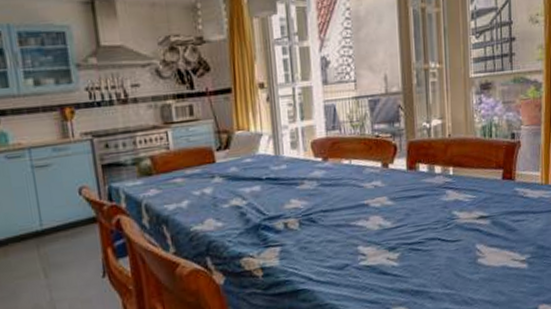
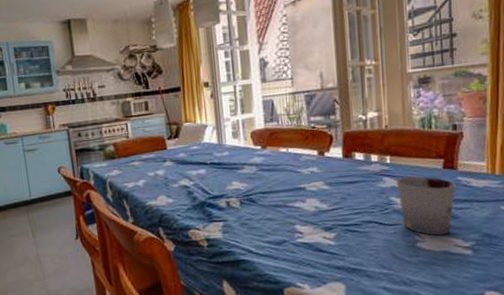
cup: none [458,188,514,250] -> present [396,176,456,236]

